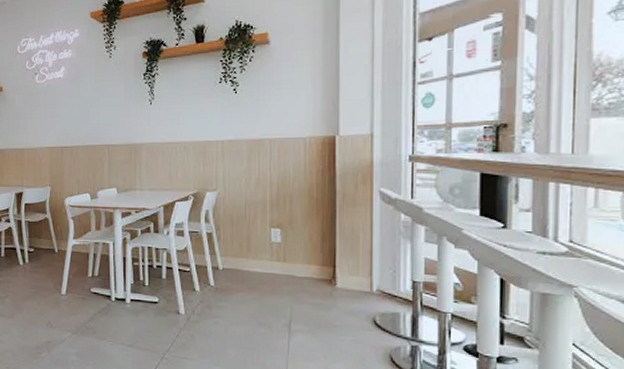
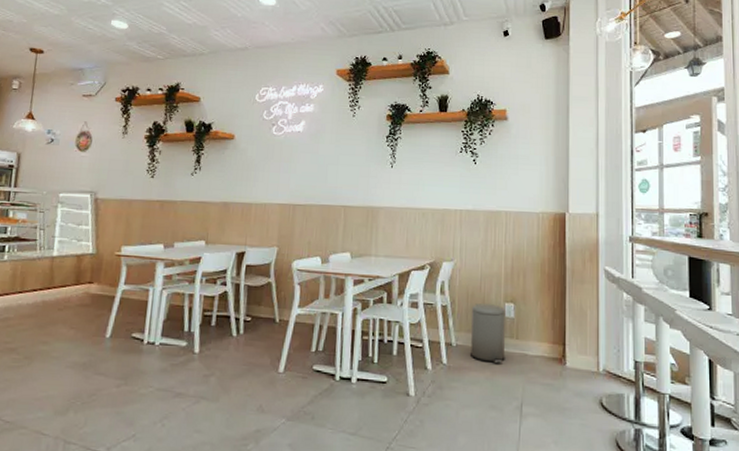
pedal bin: none [236,230,273,285] -> present [470,303,505,363]

